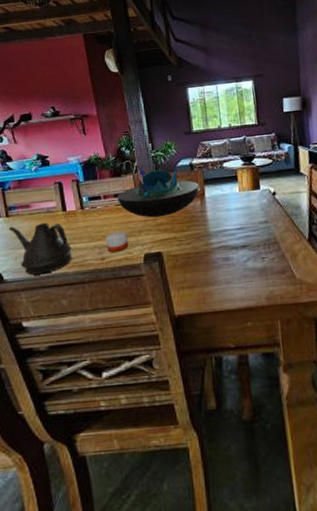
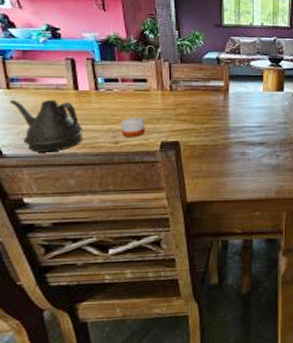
decorative bowl: present [117,168,199,218] -> none [137,55,224,107]

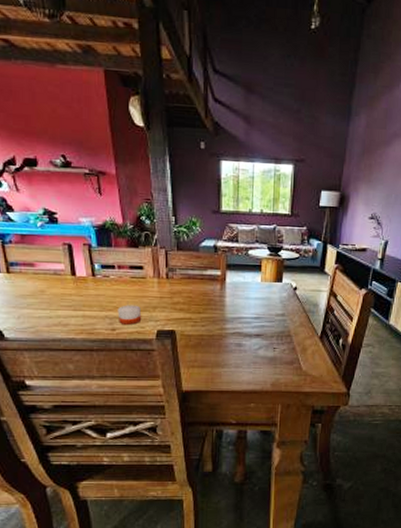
teapot: present [9,99,84,152] -> none [9,284,82,337]

